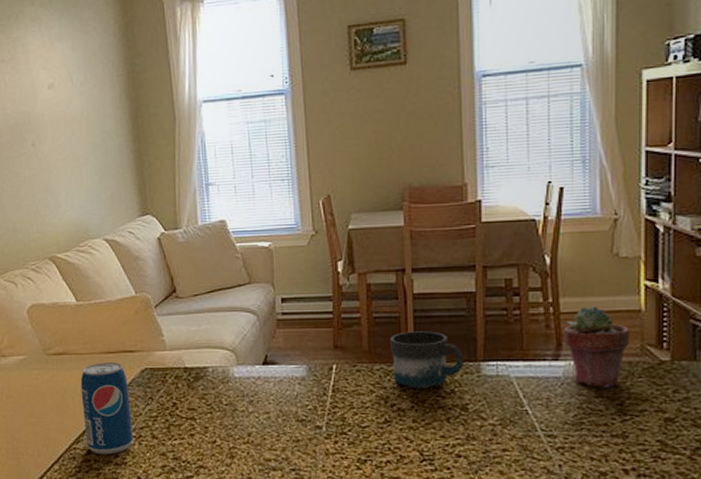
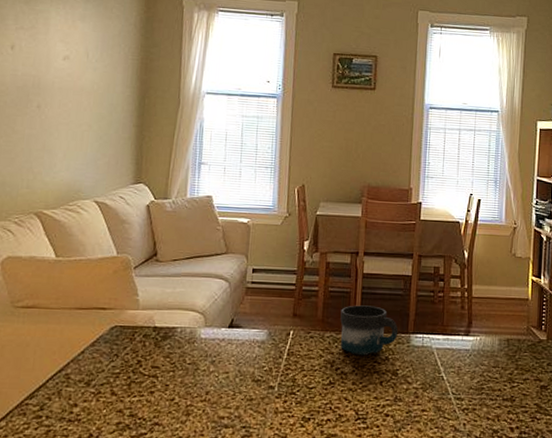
beverage can: present [80,363,133,455] -> none [41,318,96,411]
potted succulent: present [564,306,629,388] -> none [474,293,520,360]

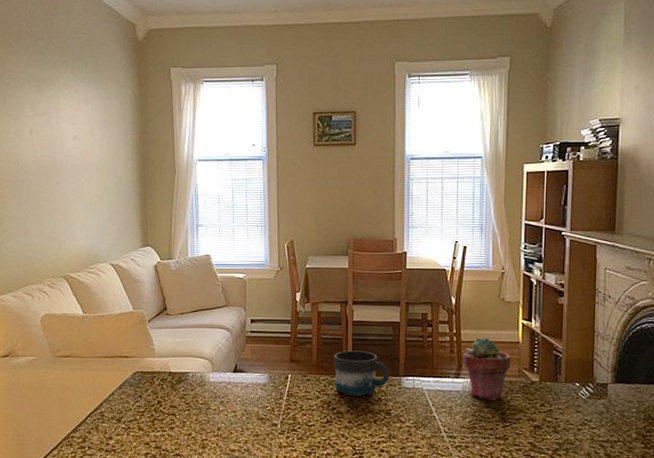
potted succulent: none [474,293,520,360] -> present [463,337,511,400]

